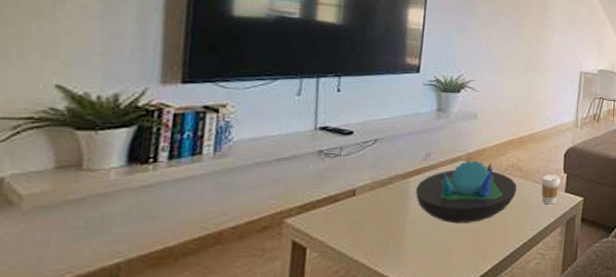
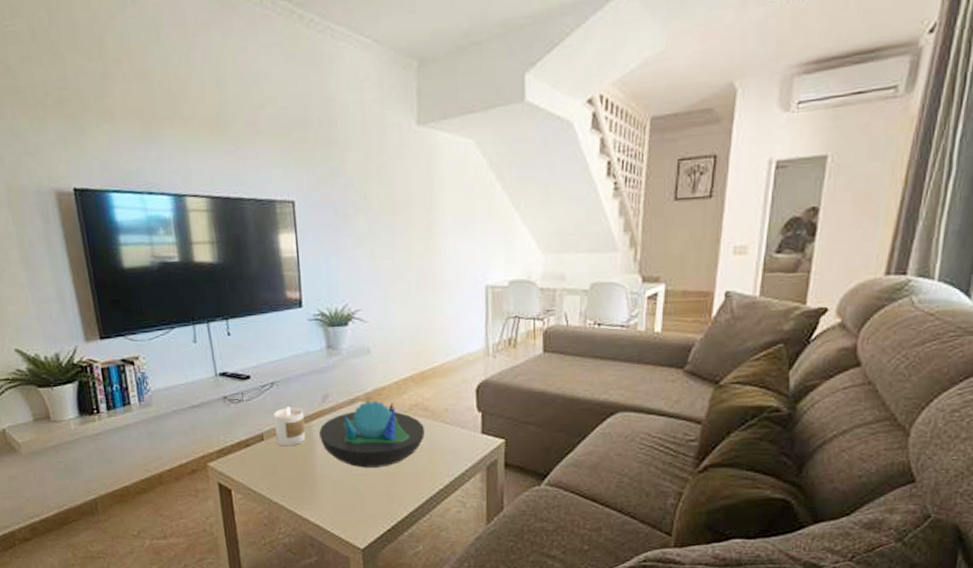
candle: none [369,163,404,202] -> present [273,406,306,447]
coffee cup: present [541,175,561,205] -> none [452,414,475,448]

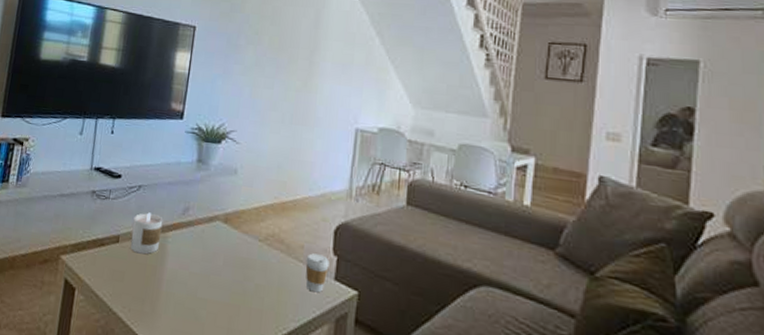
decorative bowl: present [319,400,425,468] -> none [172,221,277,297]
coffee cup: none [452,414,475,448] -> present [305,253,330,293]

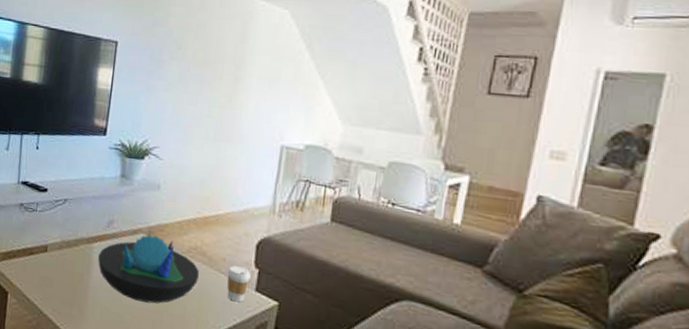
candle: present [130,212,163,255] -> none [58,224,89,264]
decorative bowl: none [172,221,277,297] -> present [98,234,199,304]

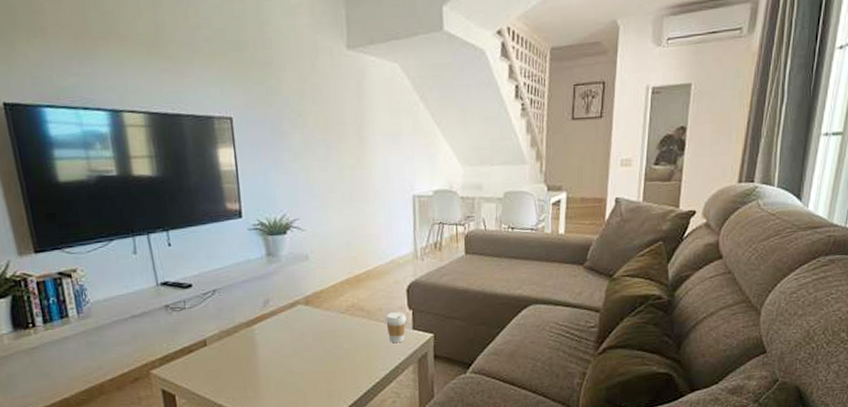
decorative bowl: present [98,234,199,304] -> none [261,303,361,367]

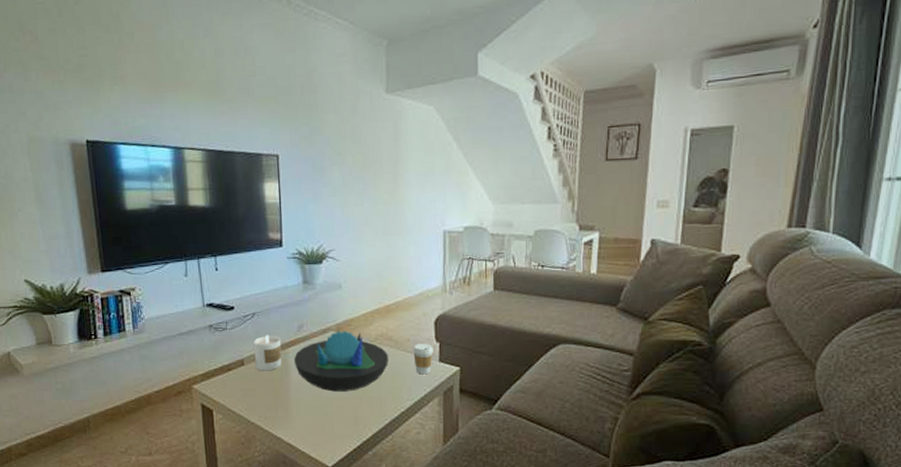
candle: none [215,312,248,351] -> present [253,335,282,371]
decorative bowl: none [261,303,361,367] -> present [294,330,388,392]

